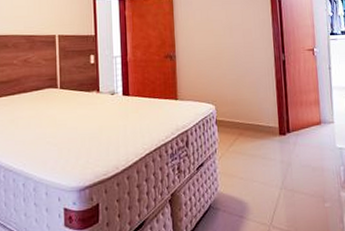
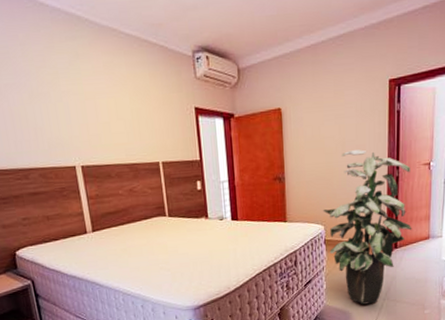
indoor plant: none [214,33,303,194] -> present [323,150,412,305]

